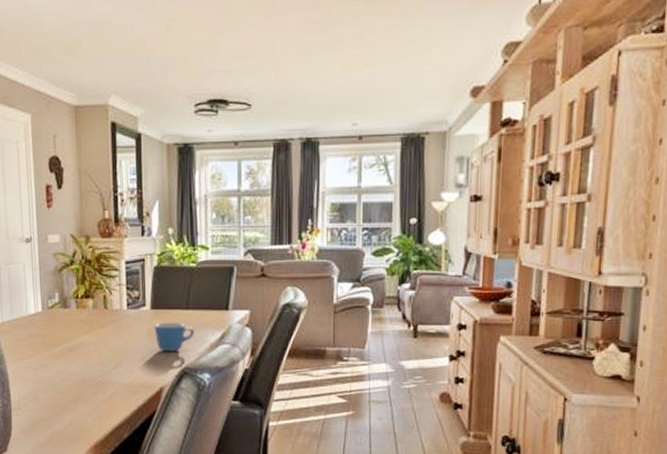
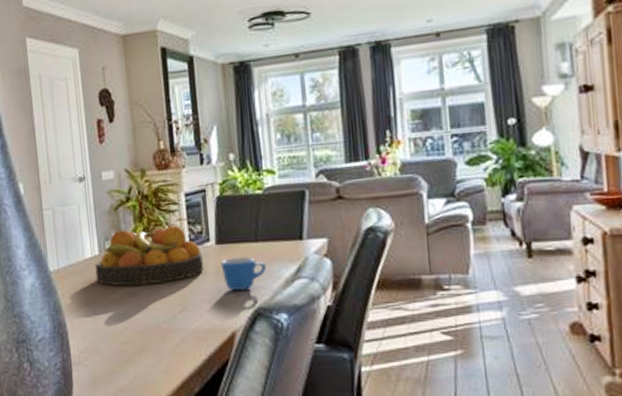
fruit bowl: none [37,289,139,342] -> present [95,225,204,286]

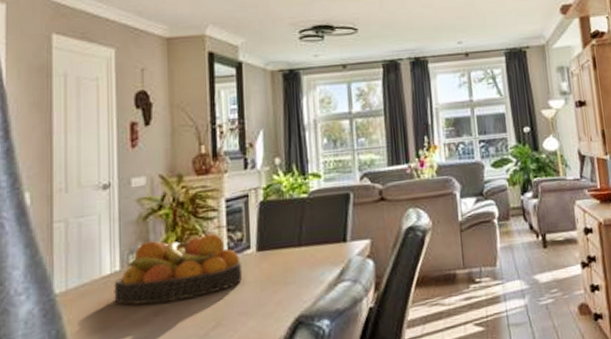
mug: present [220,257,266,291] -> none [261,262,309,300]

